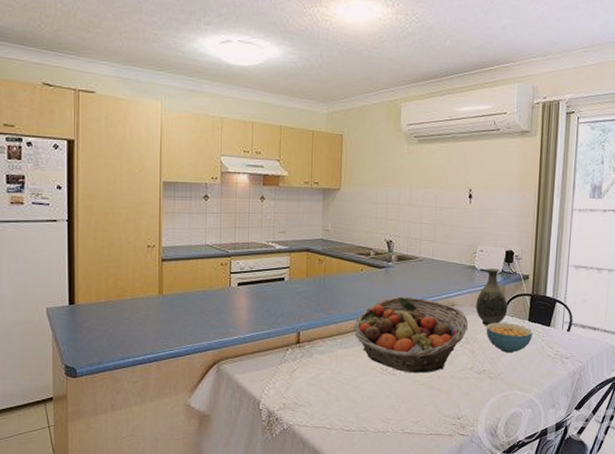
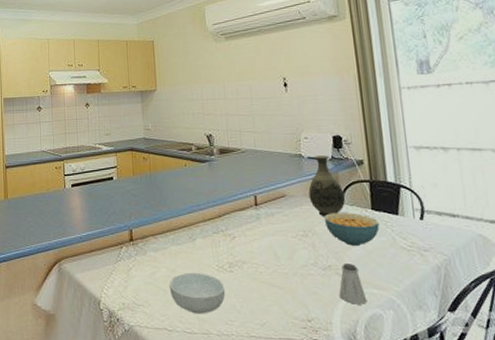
cereal bowl: none [332,375,387,413] -> present [169,272,226,314]
fruit basket: present [353,296,469,373] -> none [183,189,304,270]
saltshaker: none [488,368,511,404] -> present [339,264,367,305]

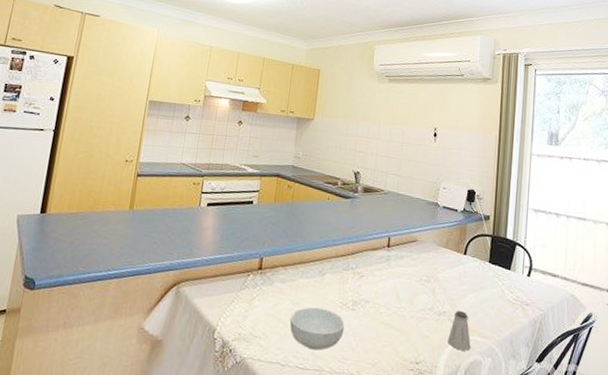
vase: present [308,155,346,217] -> none [437,206,469,265]
cereal bowl: present [324,213,380,246] -> none [447,262,493,295]

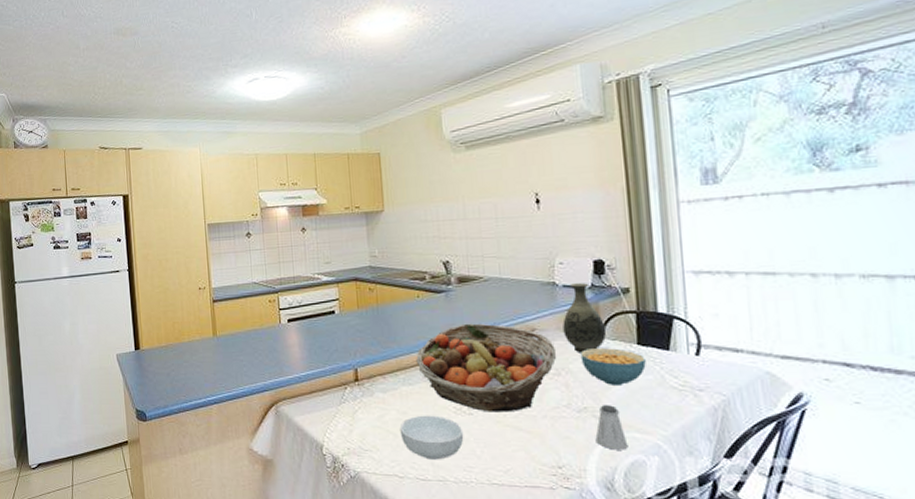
fruit basket: none [316,228,430,311] -> present [416,323,557,412]
vase: none [437,206,469,265] -> present [563,283,607,353]
cereal bowl: none [447,262,493,295] -> present [580,348,646,385]

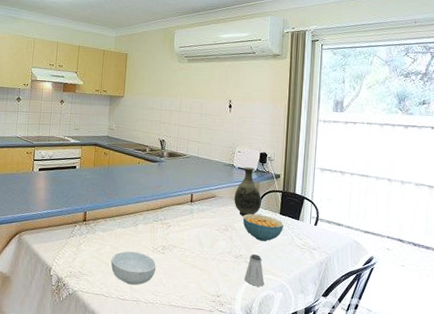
fruit basket: present [416,323,557,412] -> none [130,187,228,254]

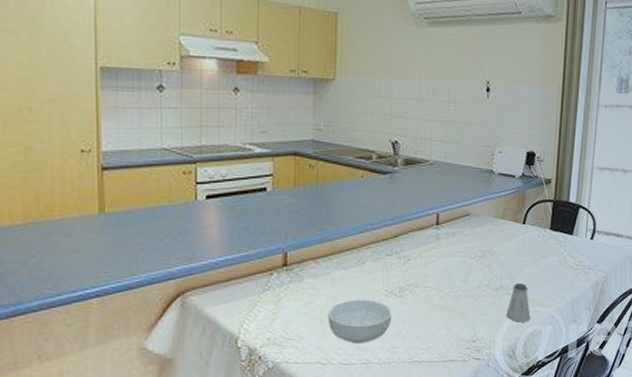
vase: present [234,167,262,217] -> none [493,172,529,237]
cereal bowl: present [242,214,283,241] -> none [504,233,554,266]

